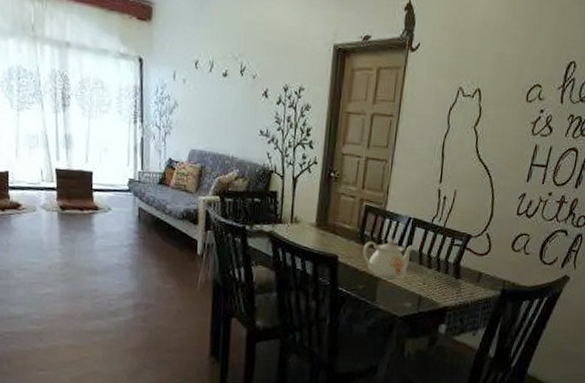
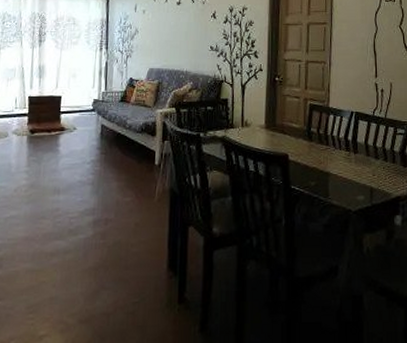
teapot: present [363,237,414,280] -> none [311,132,360,174]

